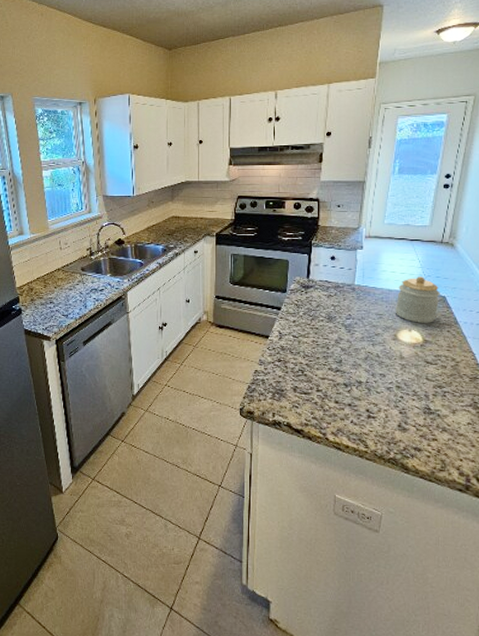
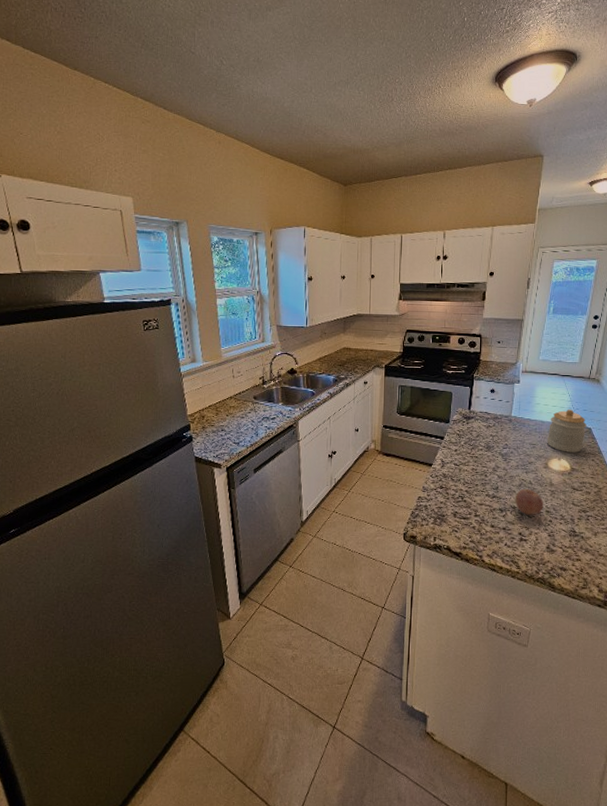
fruit: none [360,362,393,390] -> present [514,488,544,515]

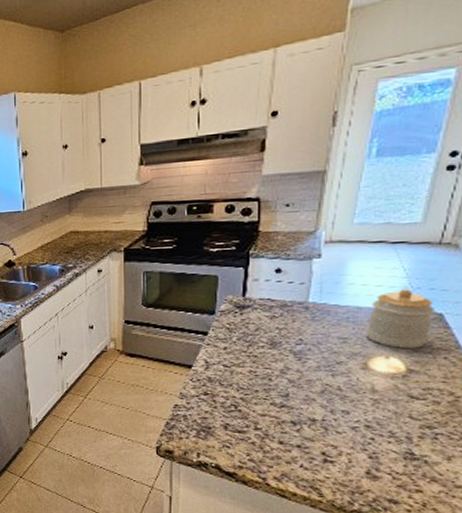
fruit: present [514,488,544,515] -> none [314,396,361,430]

